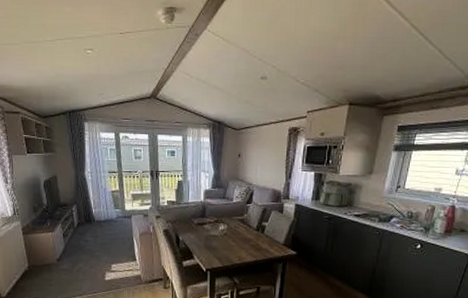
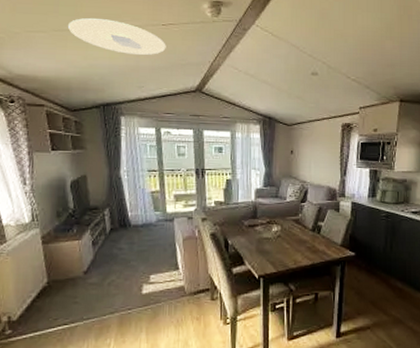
ceiling light: none [37,30,124,63] -> present [68,18,166,55]

